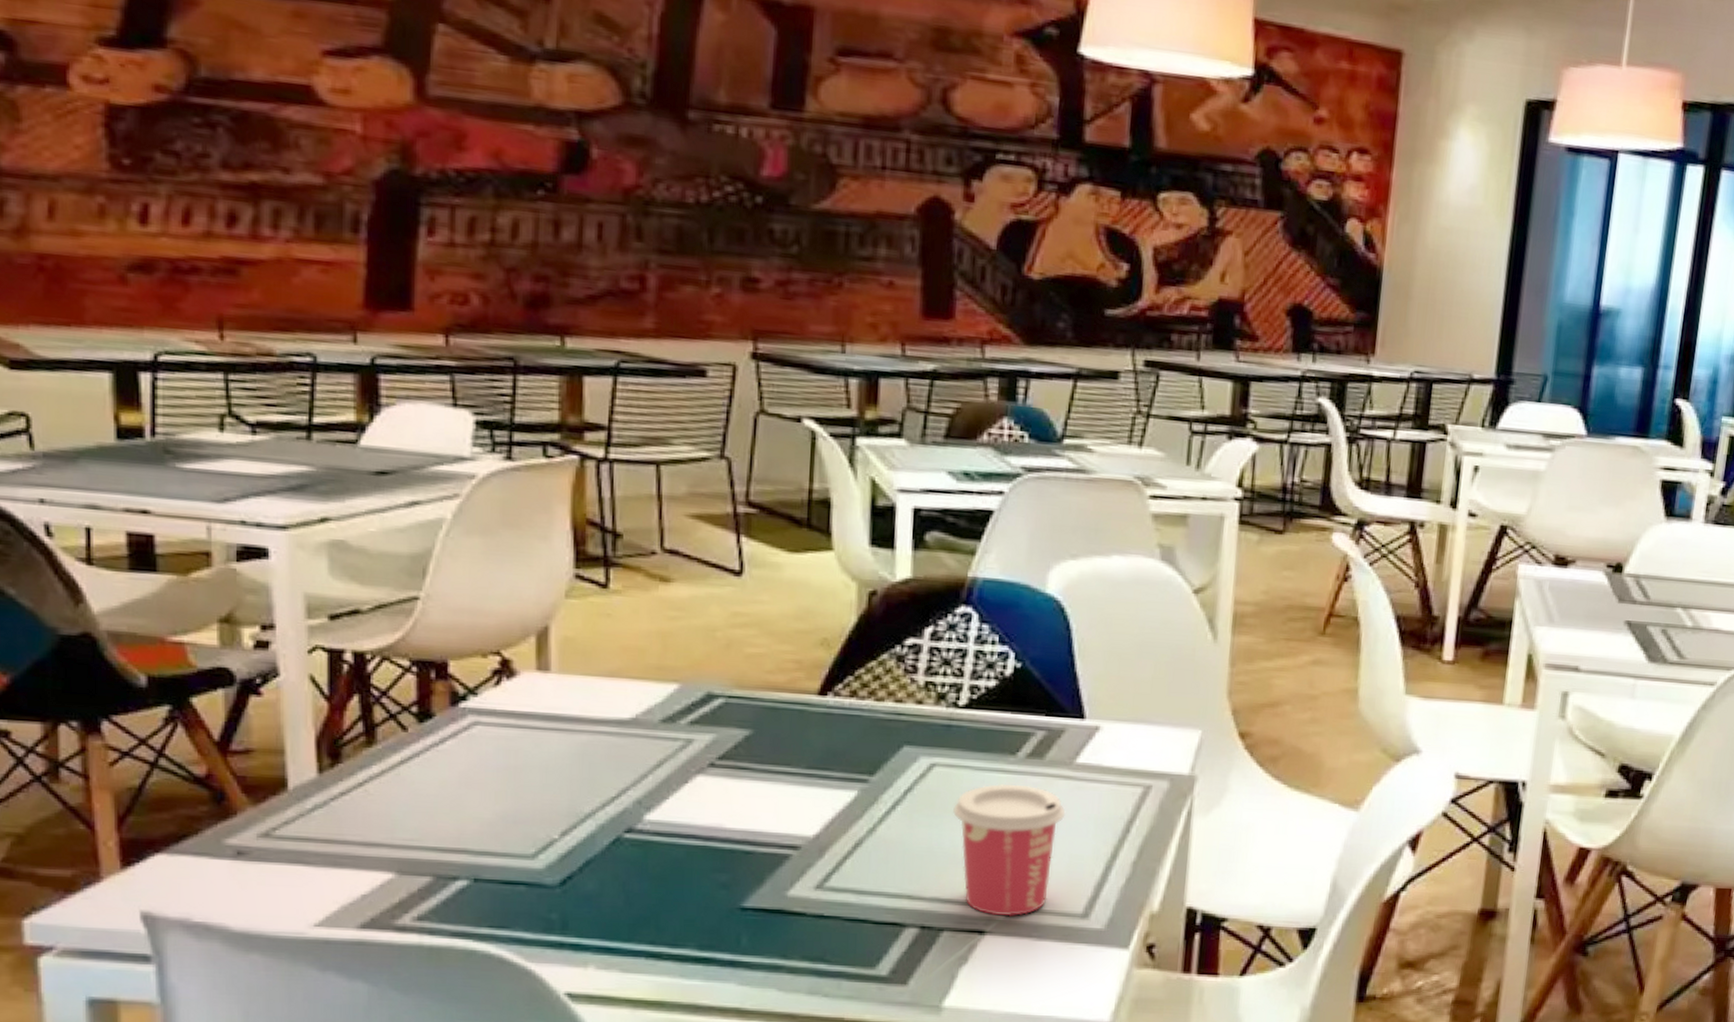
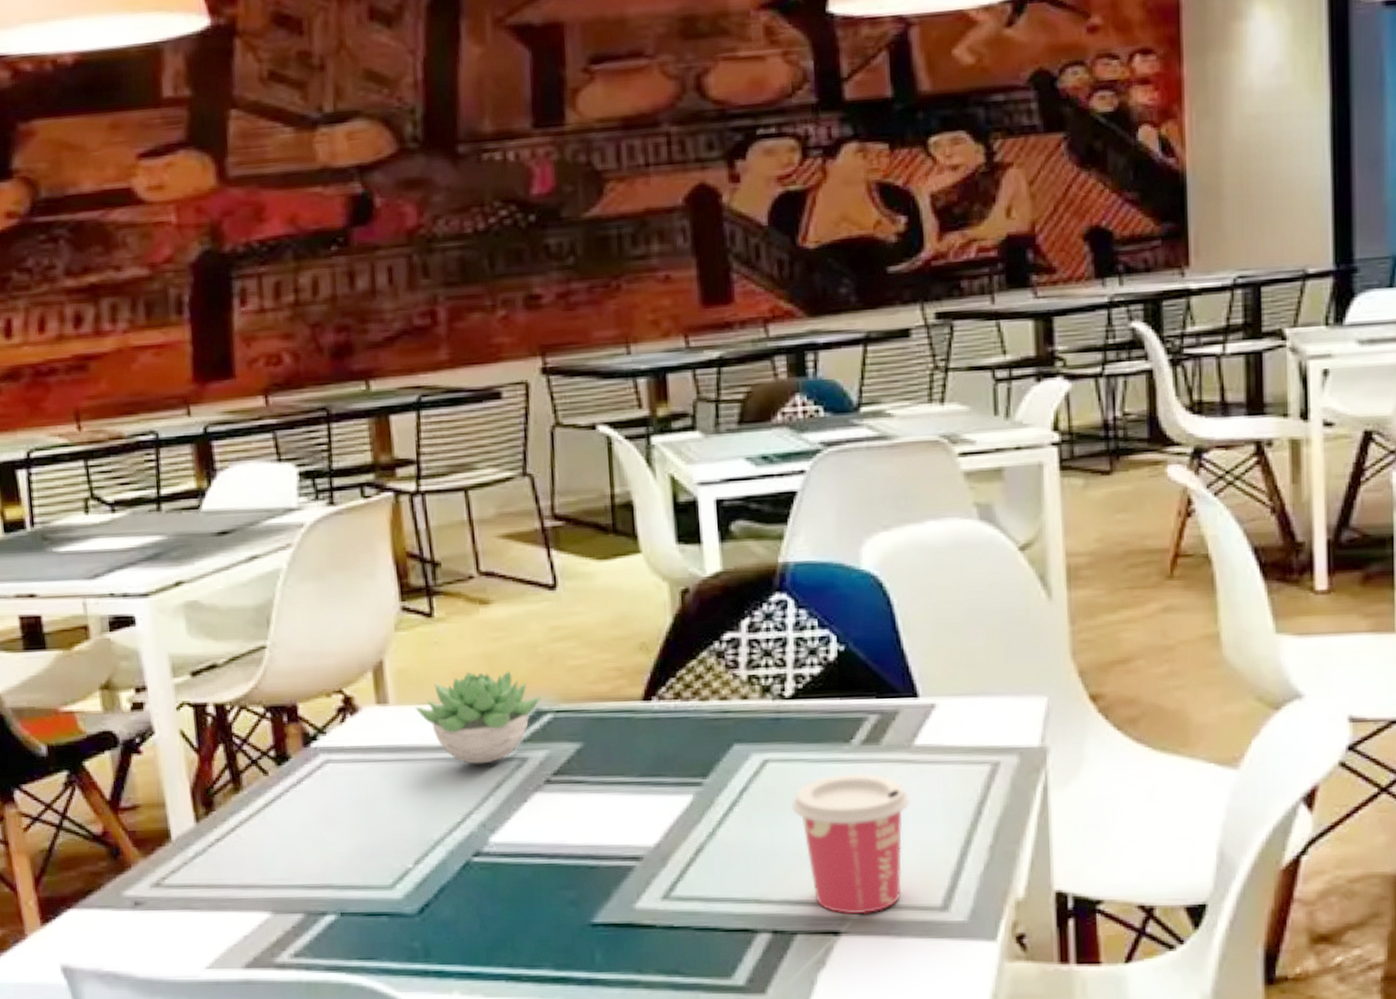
succulent plant: none [578,648,715,742] -> present [415,671,542,764]

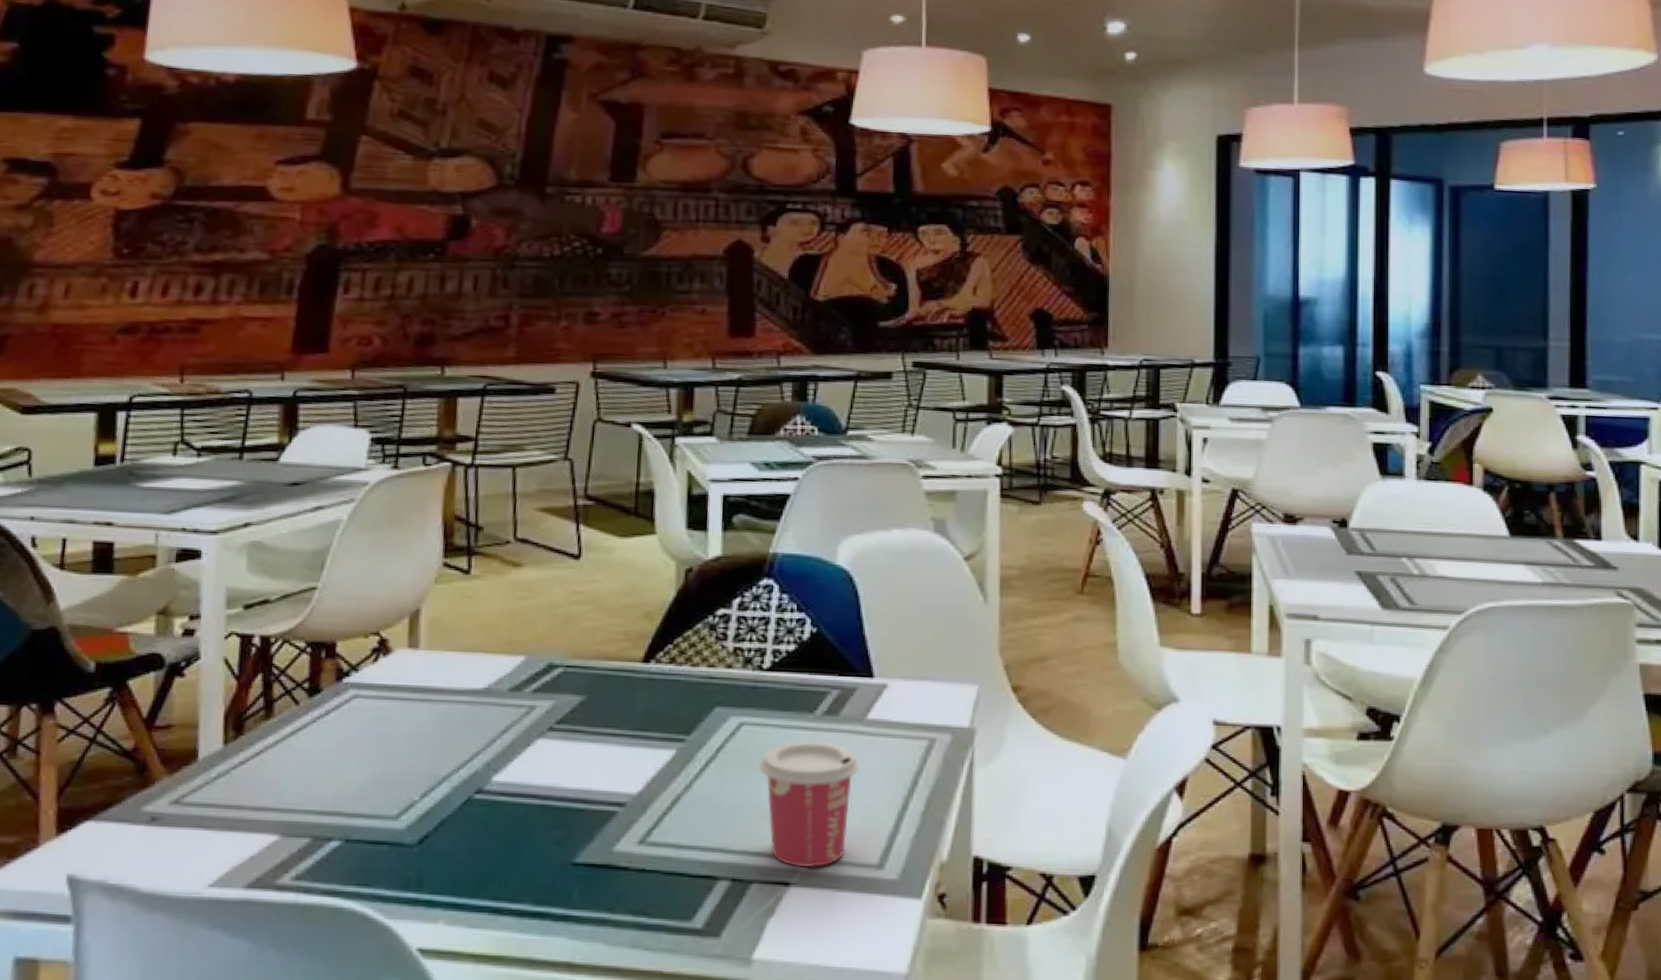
succulent plant: present [415,671,542,764] -> none [442,625,555,709]

